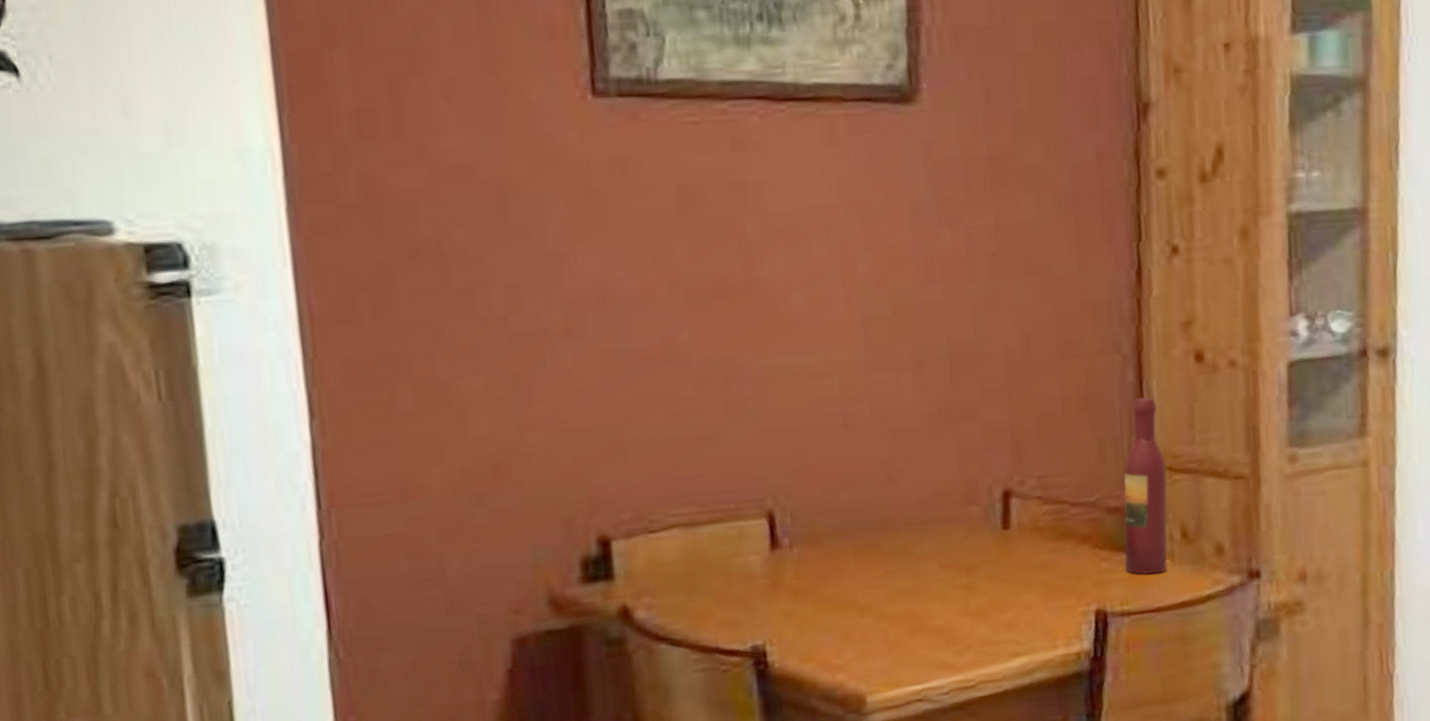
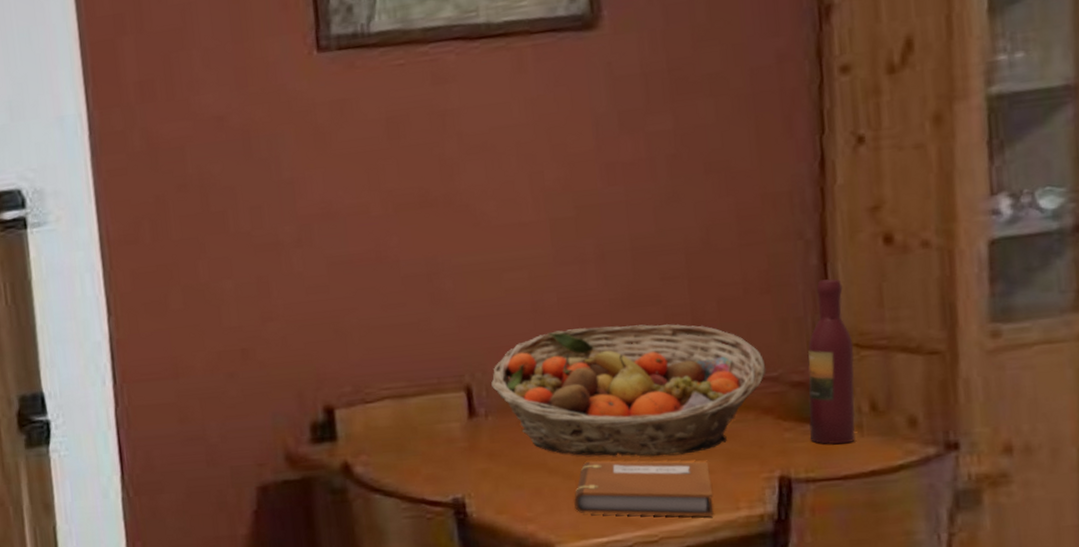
fruit basket: none [797,442,1084,592] -> present [491,324,766,456]
notebook: none [887,595,1030,659] -> present [574,461,713,517]

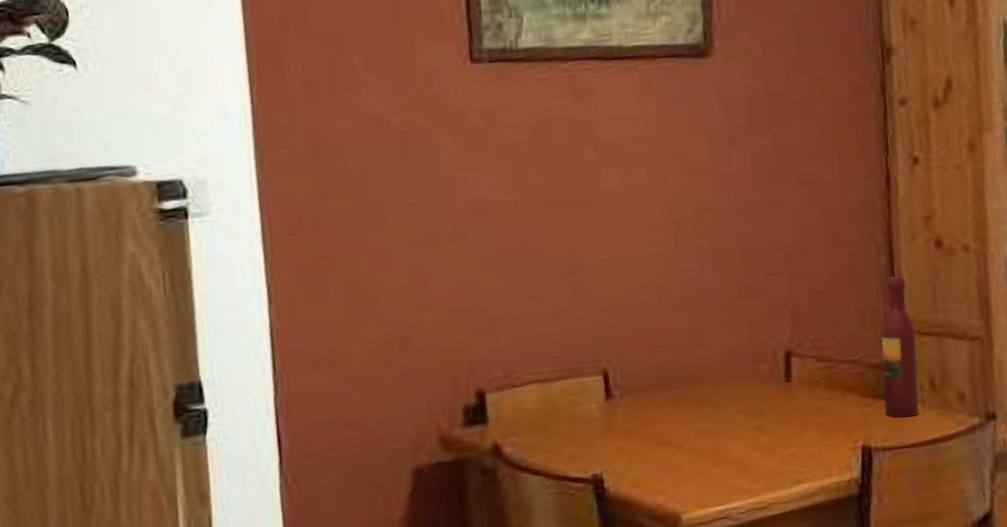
fruit basket: present [491,324,766,456] -> none [625,314,850,432]
notebook: present [574,461,713,517] -> none [696,434,810,485]

